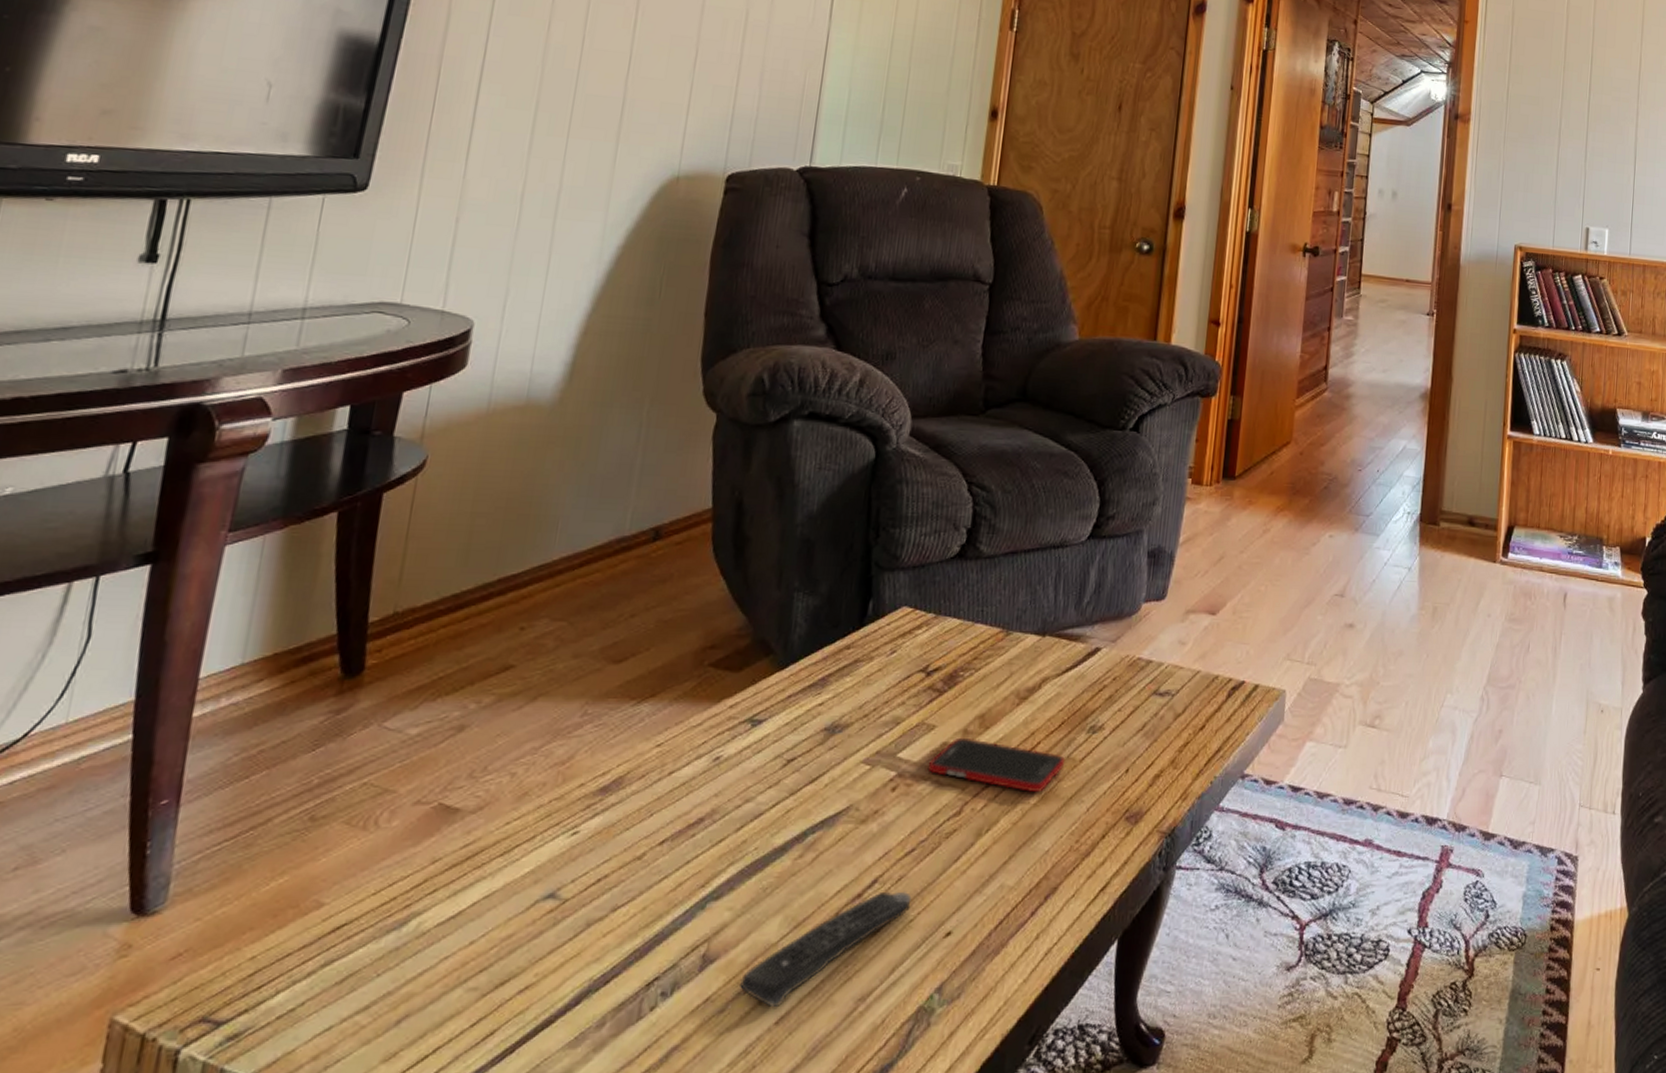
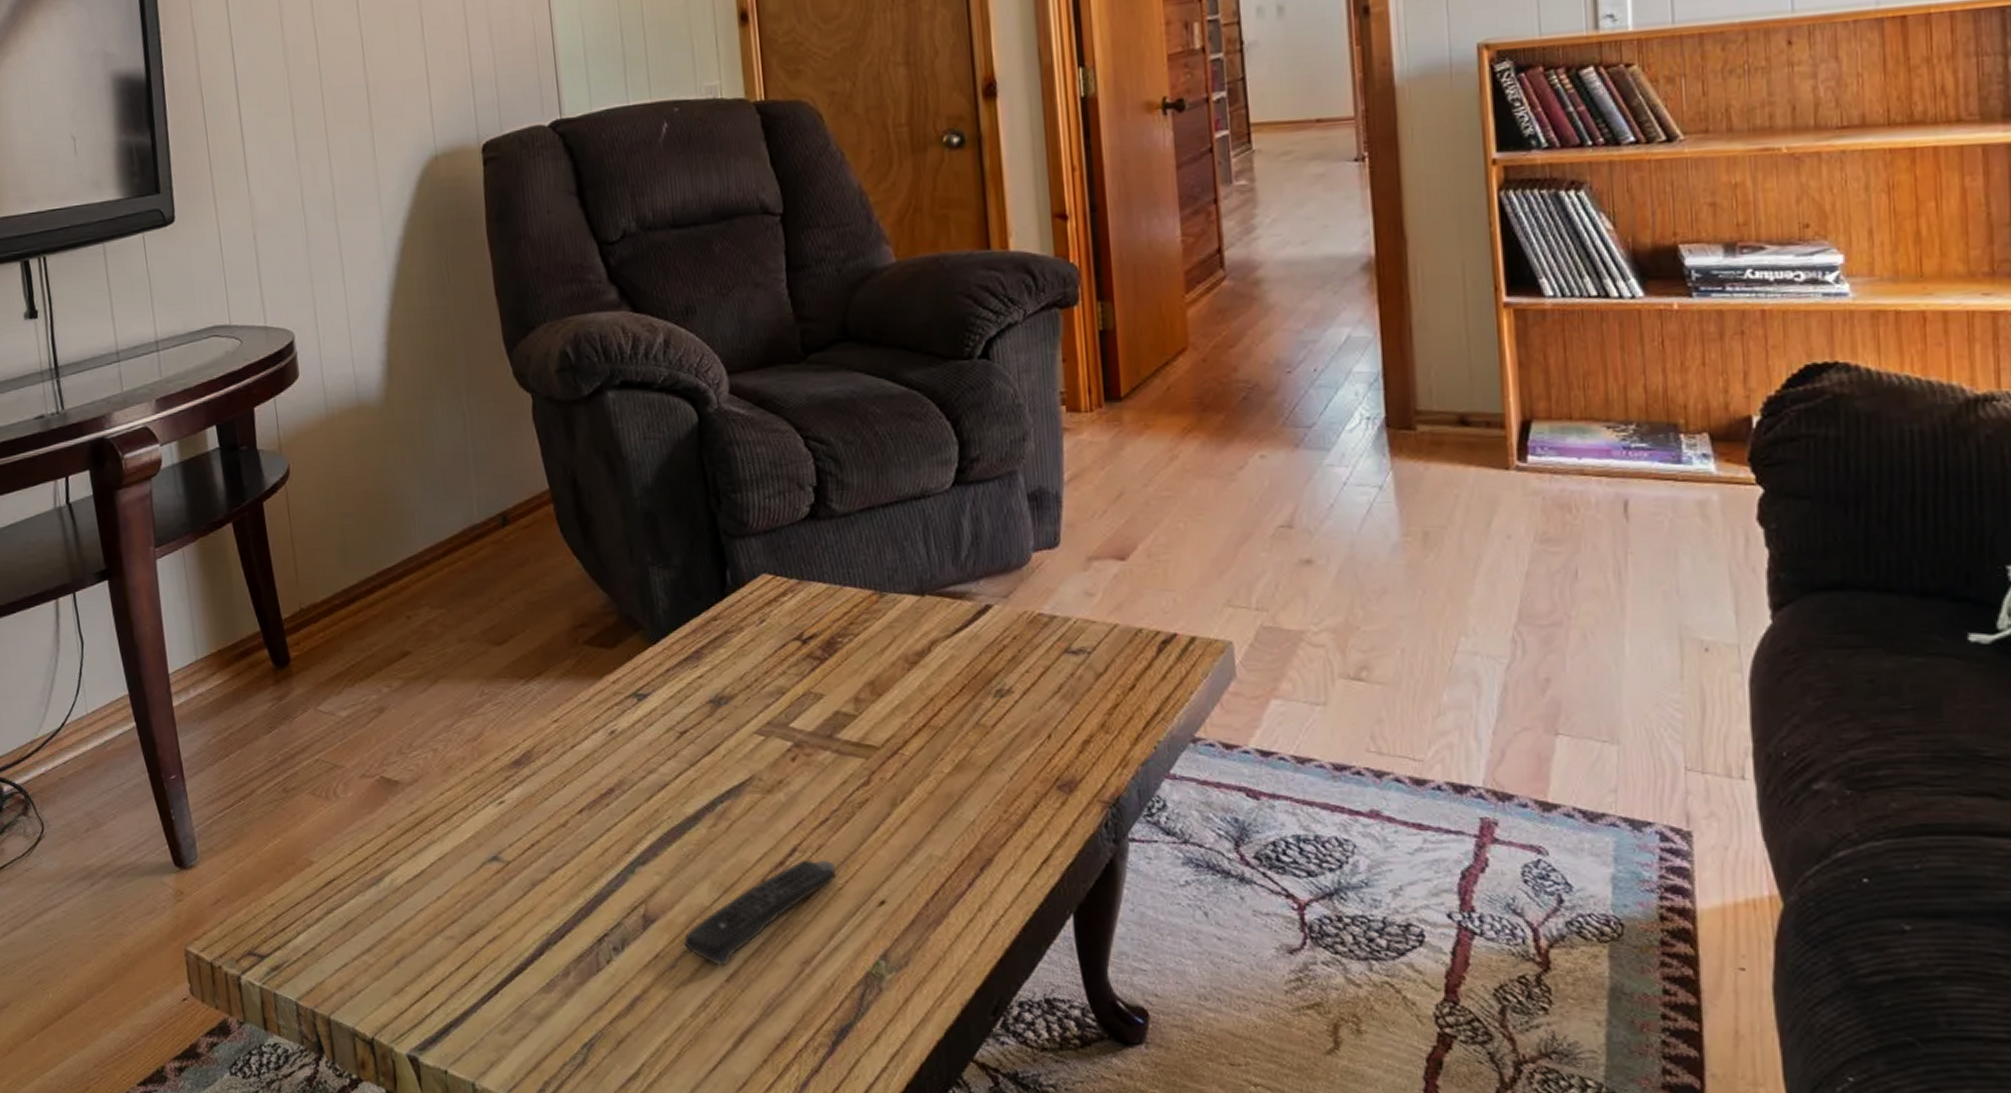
cell phone: present [927,737,1066,793] -> none [824,705,975,761]

